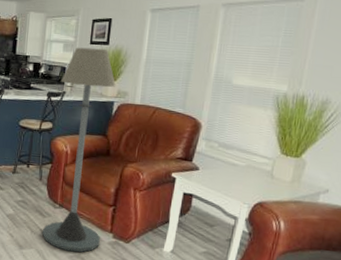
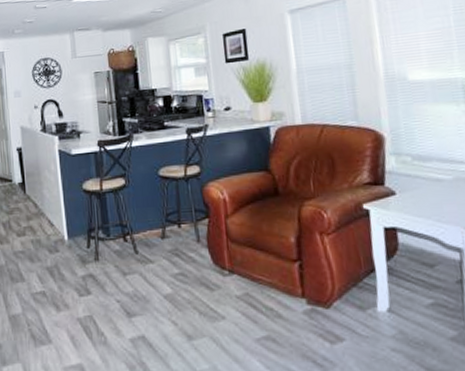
floor lamp: present [42,47,116,253] -> none [199,65,292,333]

